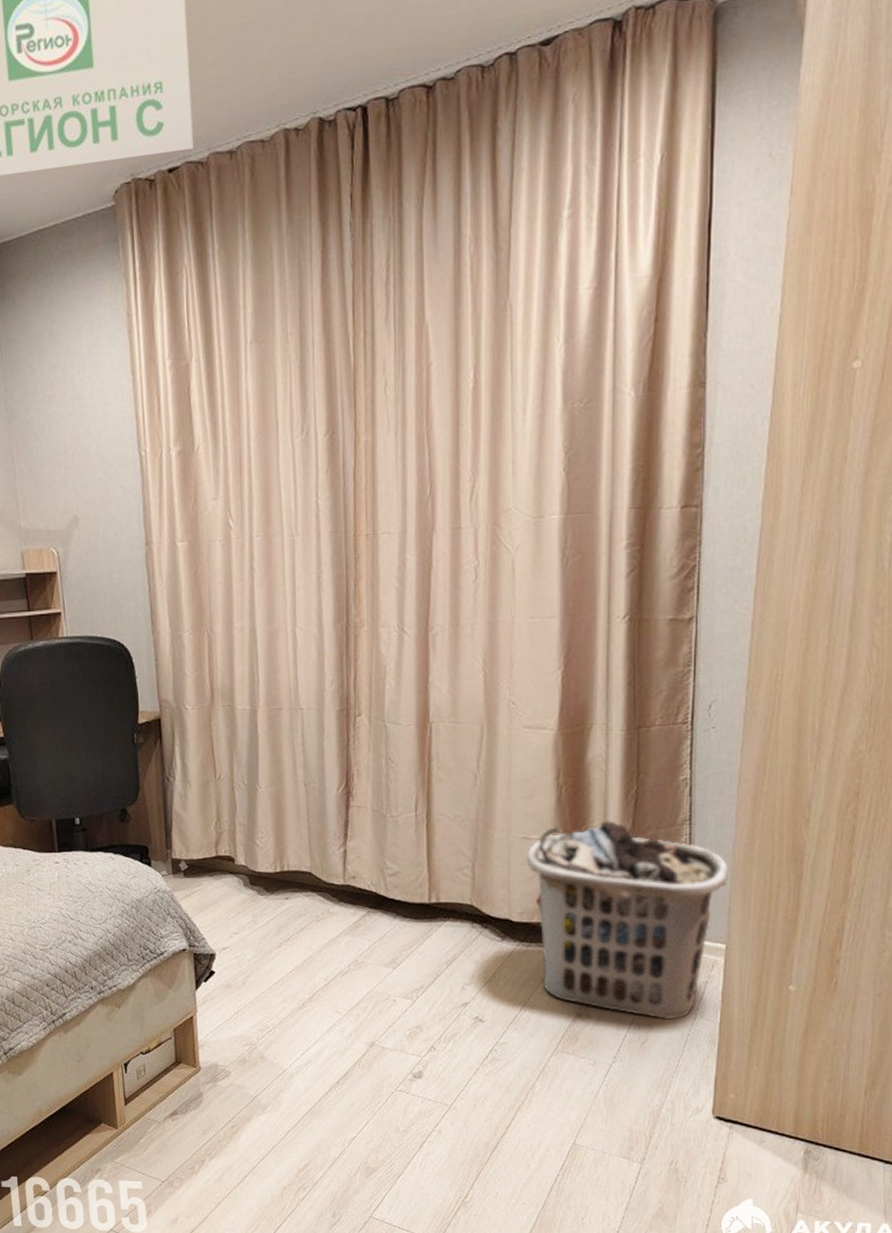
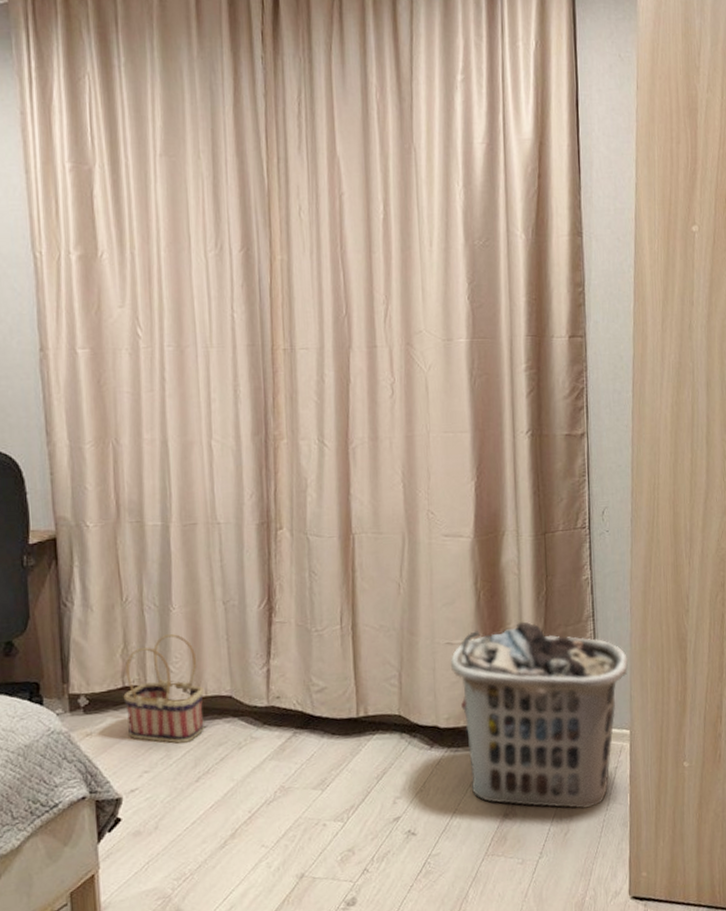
basket: none [217,811,286,911] -> present [123,634,204,744]

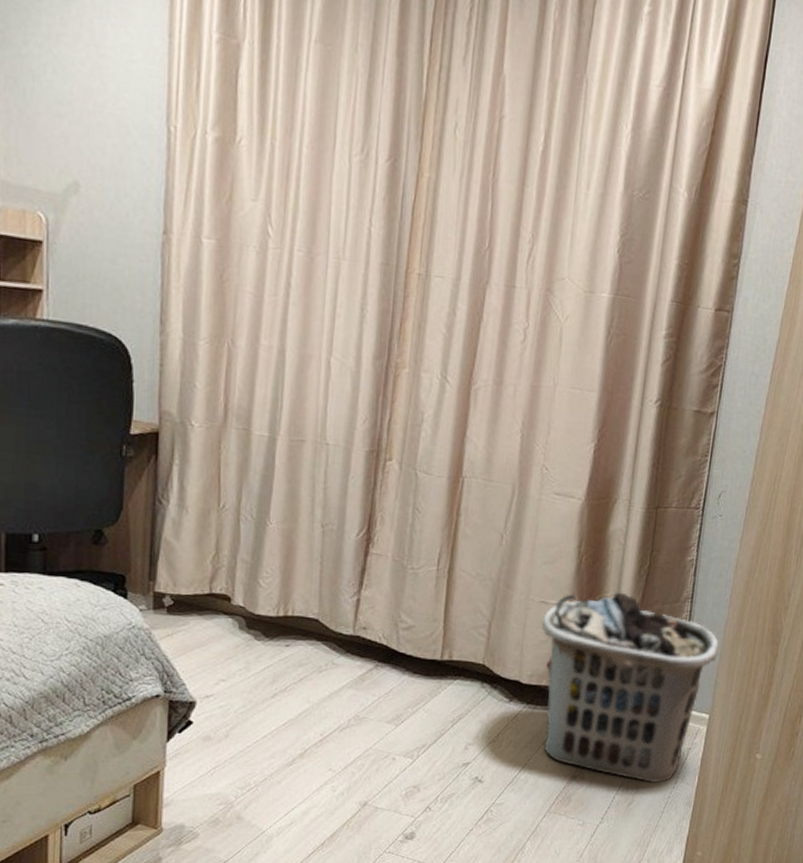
basket: present [123,634,204,744] -> none [209,548,291,658]

